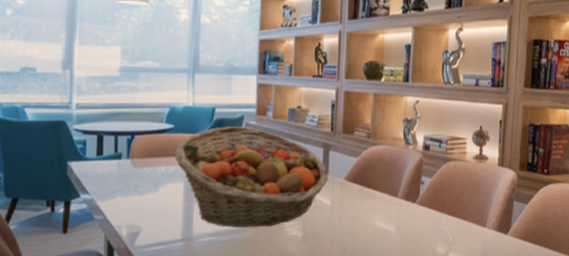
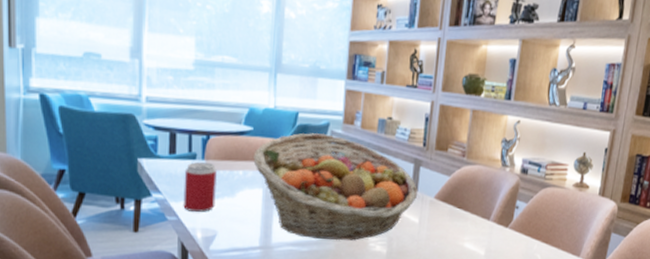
beverage can: none [109,160,141,209] -> present [183,161,217,212]

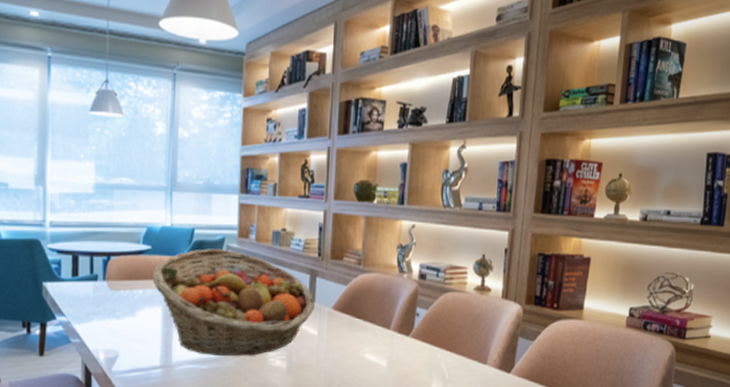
beverage can: present [183,161,217,212] -> none [86,282,117,333]

